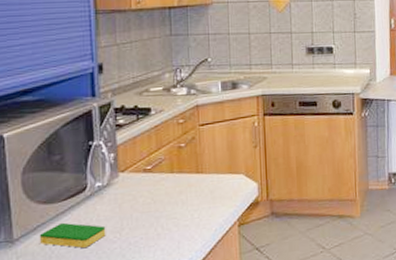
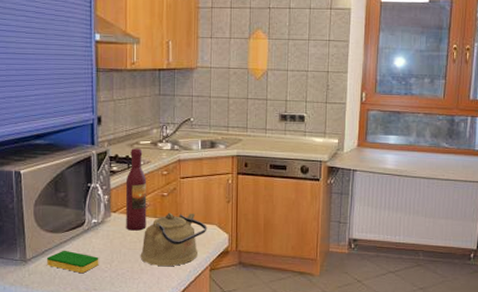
wine bottle: none [135,96,162,191] -> present [125,148,147,231]
kettle: none [155,163,233,228] -> present [140,212,207,266]

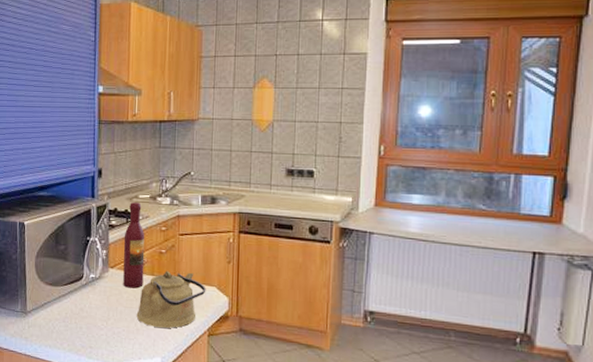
dish sponge: present [47,250,99,274] -> none [46,304,96,330]

